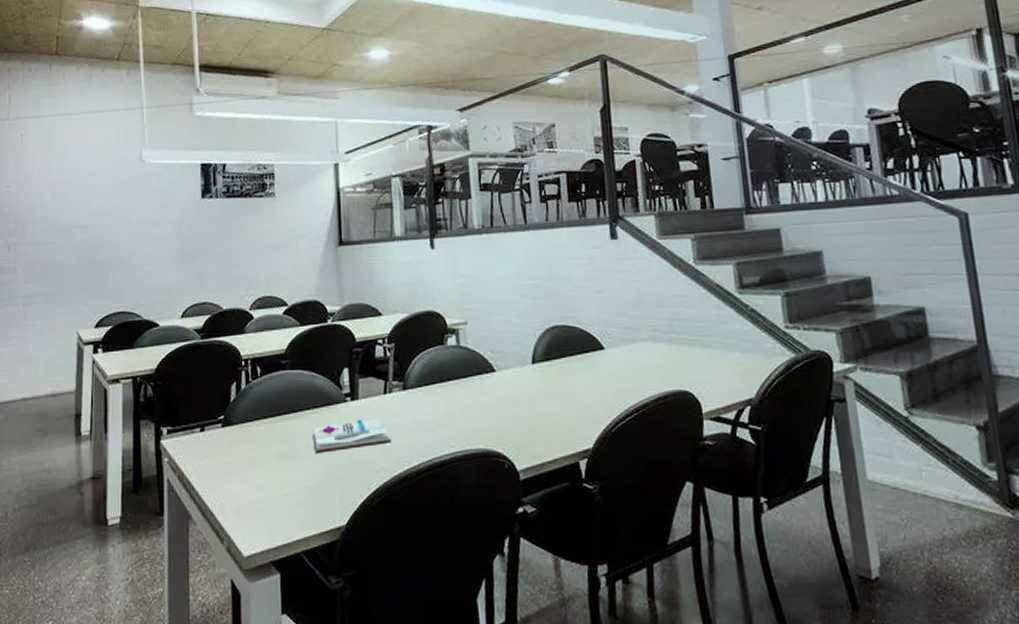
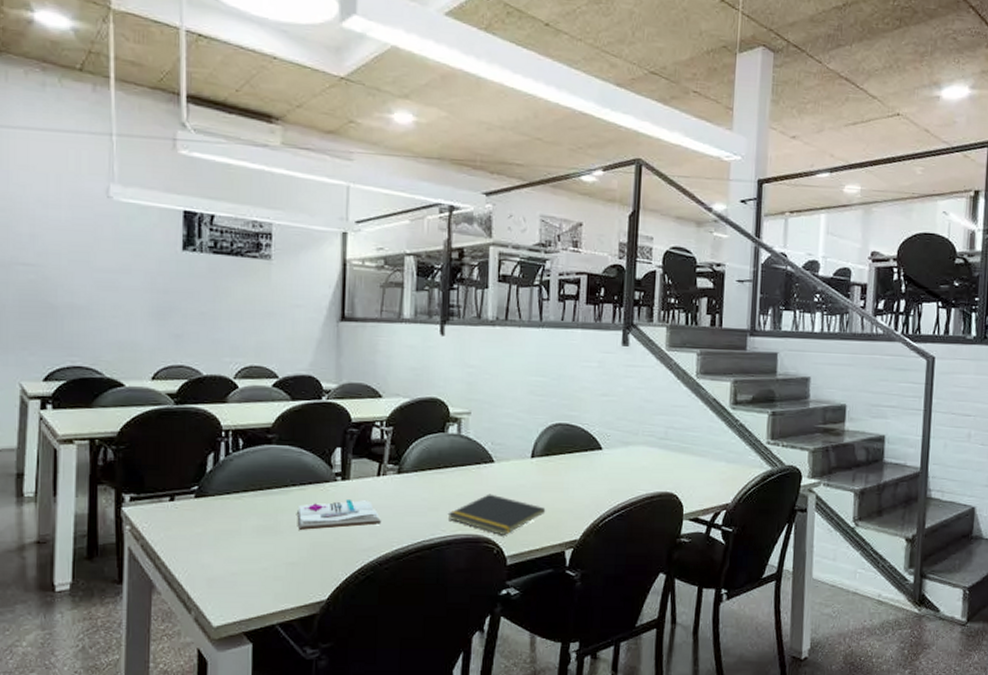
notepad: none [455,404,554,448] -> present [447,494,546,535]

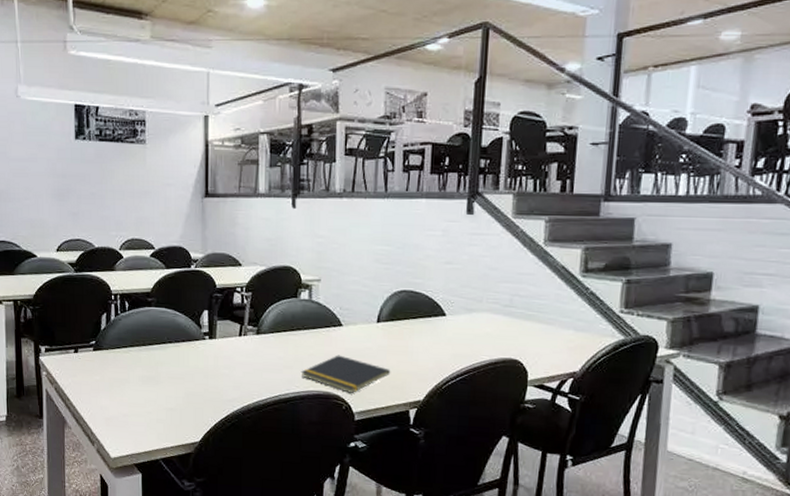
book: present [297,500,381,530] -> none [174,356,243,381]

